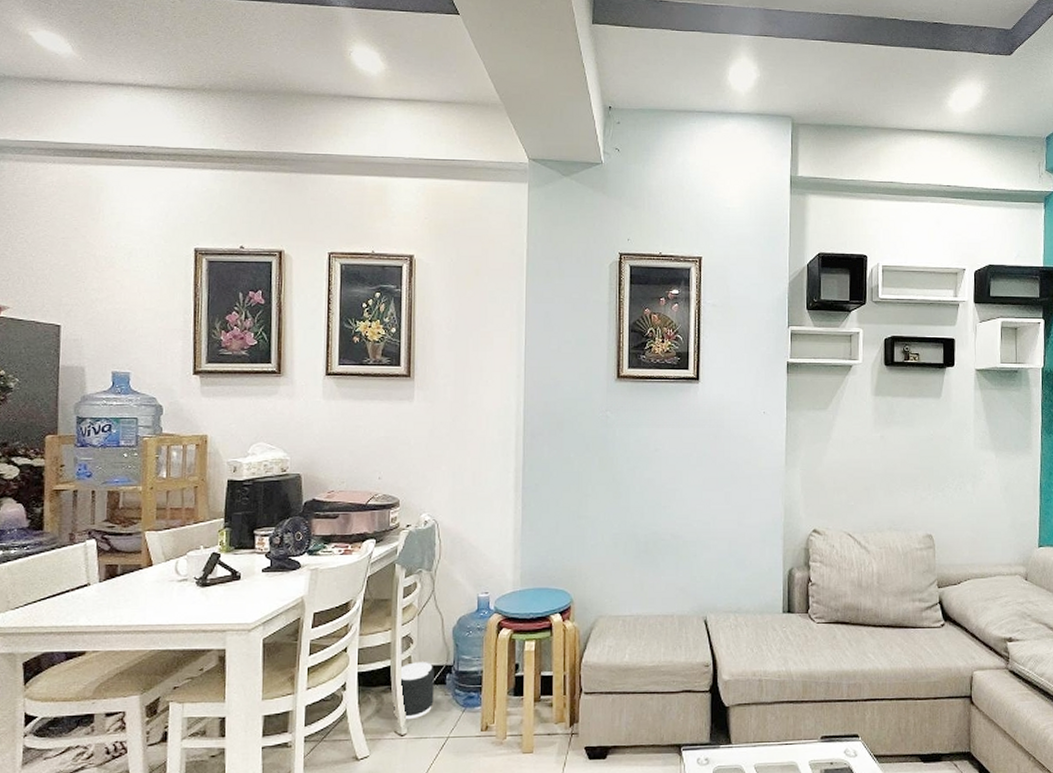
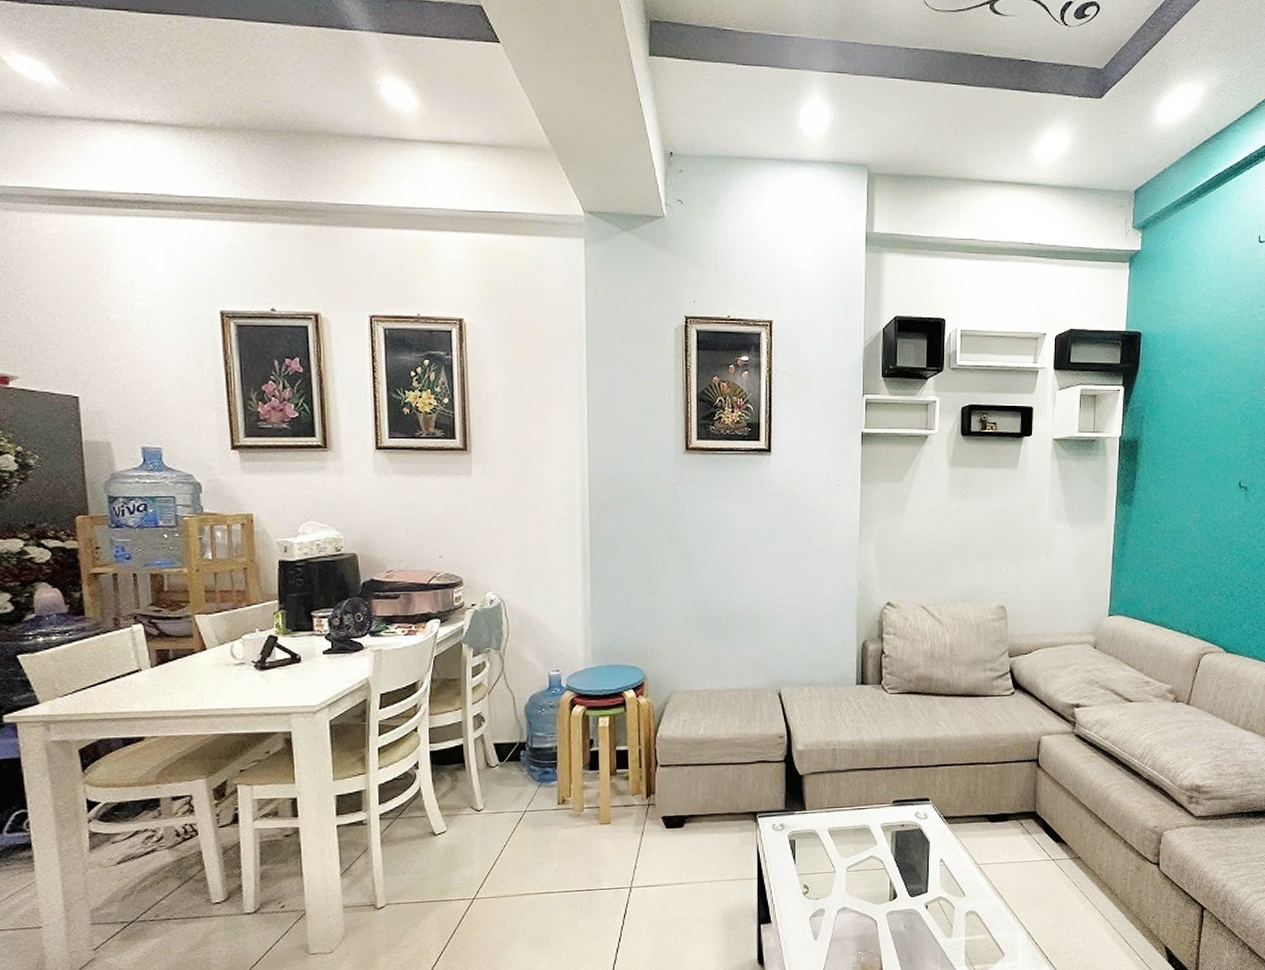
speaker: present [394,662,434,720] -> none [469,740,509,796]

